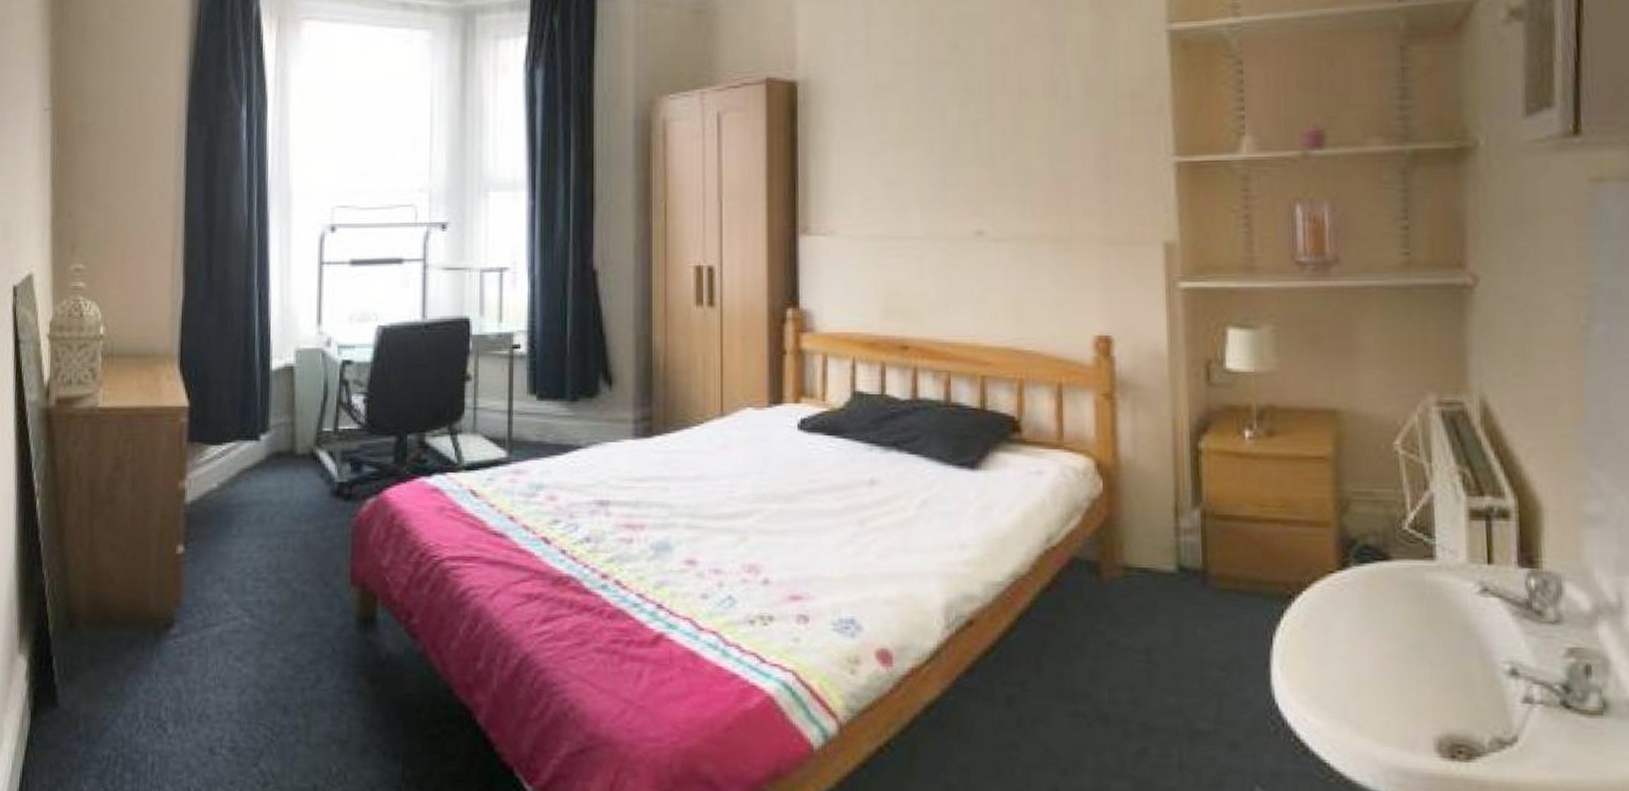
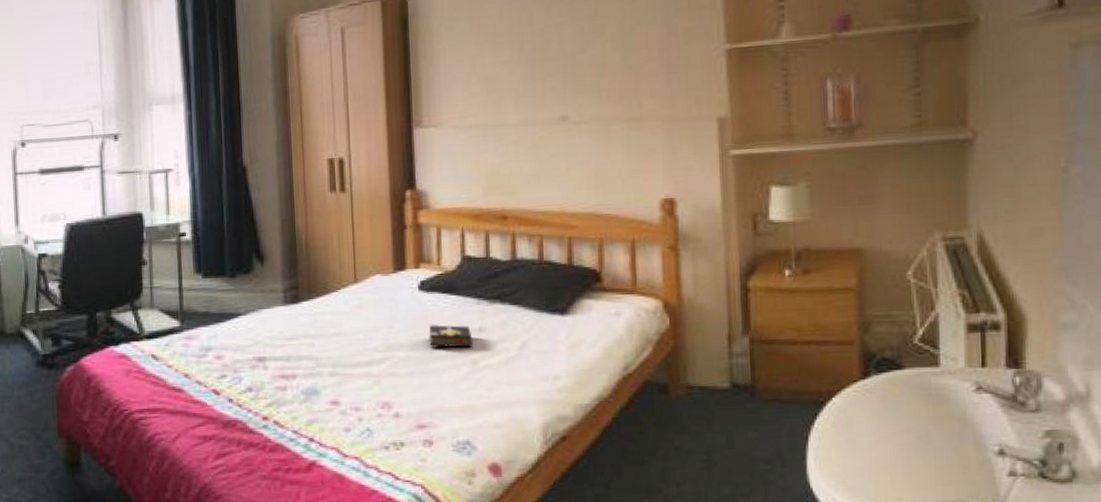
hardback book: none [808,471,862,503] -> present [429,324,473,348]

